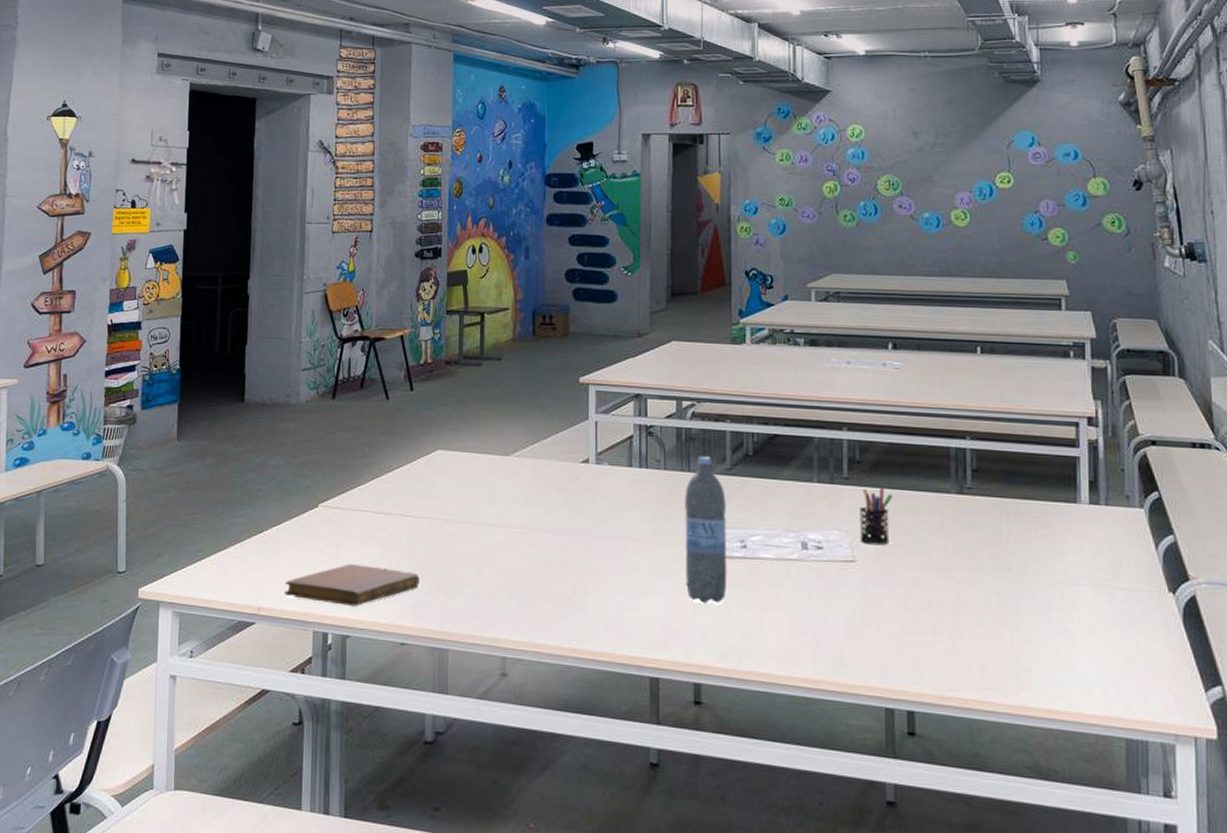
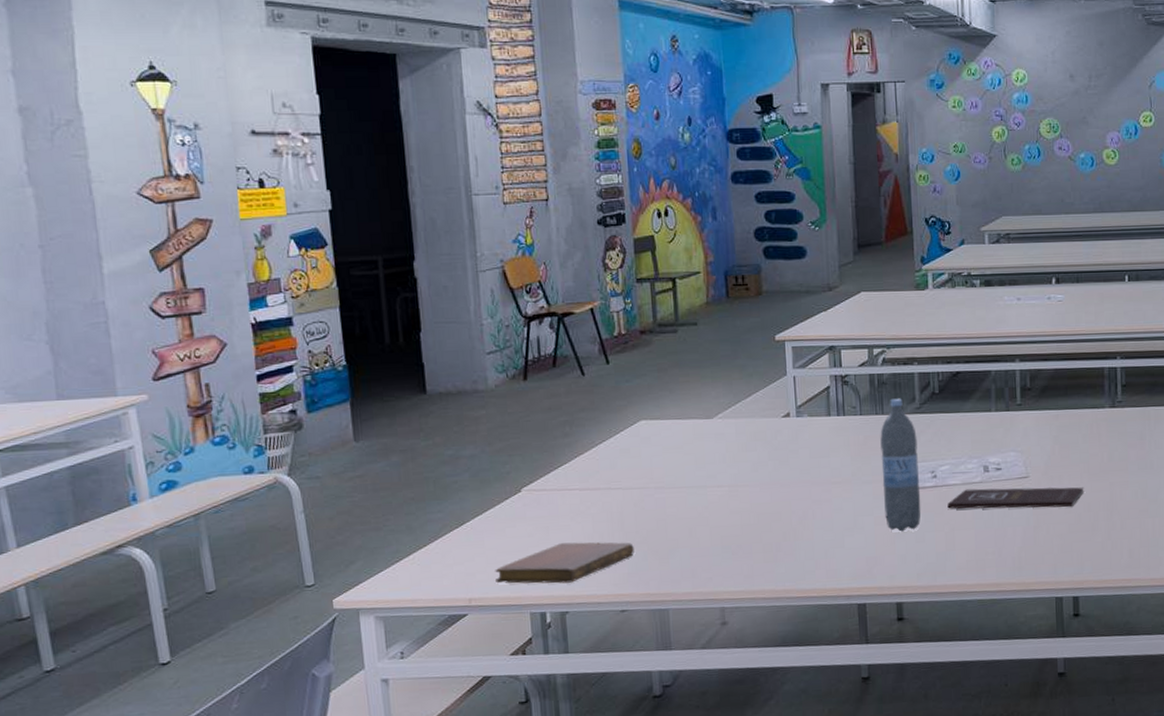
book: none [758,565,924,604] -> present [947,487,1084,509]
pen holder: present [859,487,893,545] -> none [1031,409,1059,460]

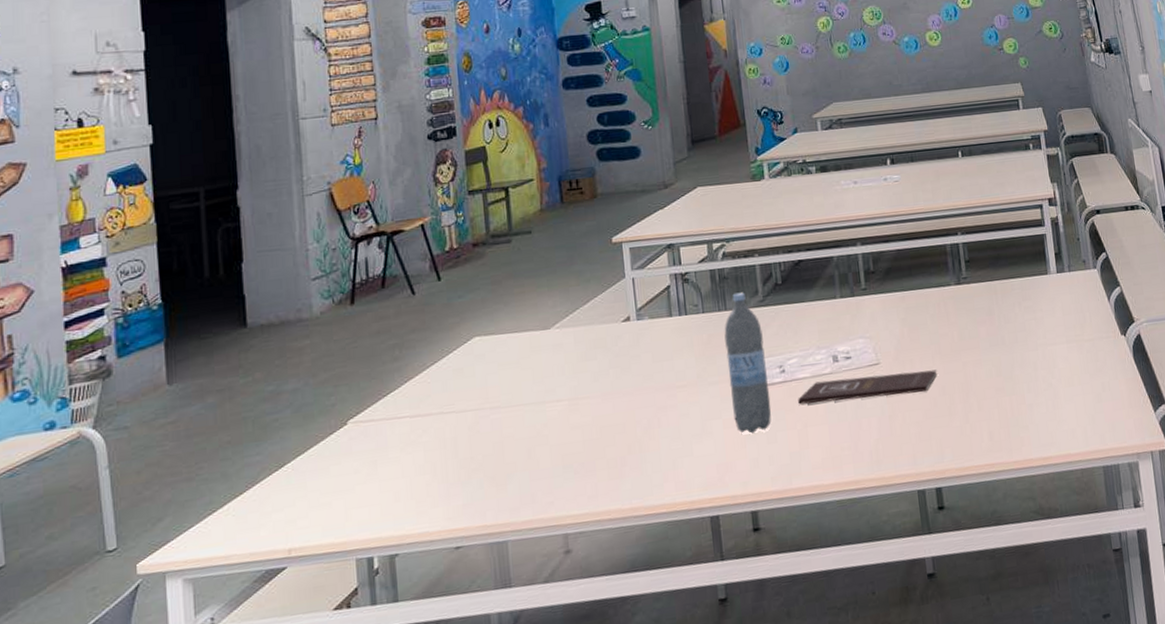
notebook: present [495,542,634,584] -> none [318,470,469,529]

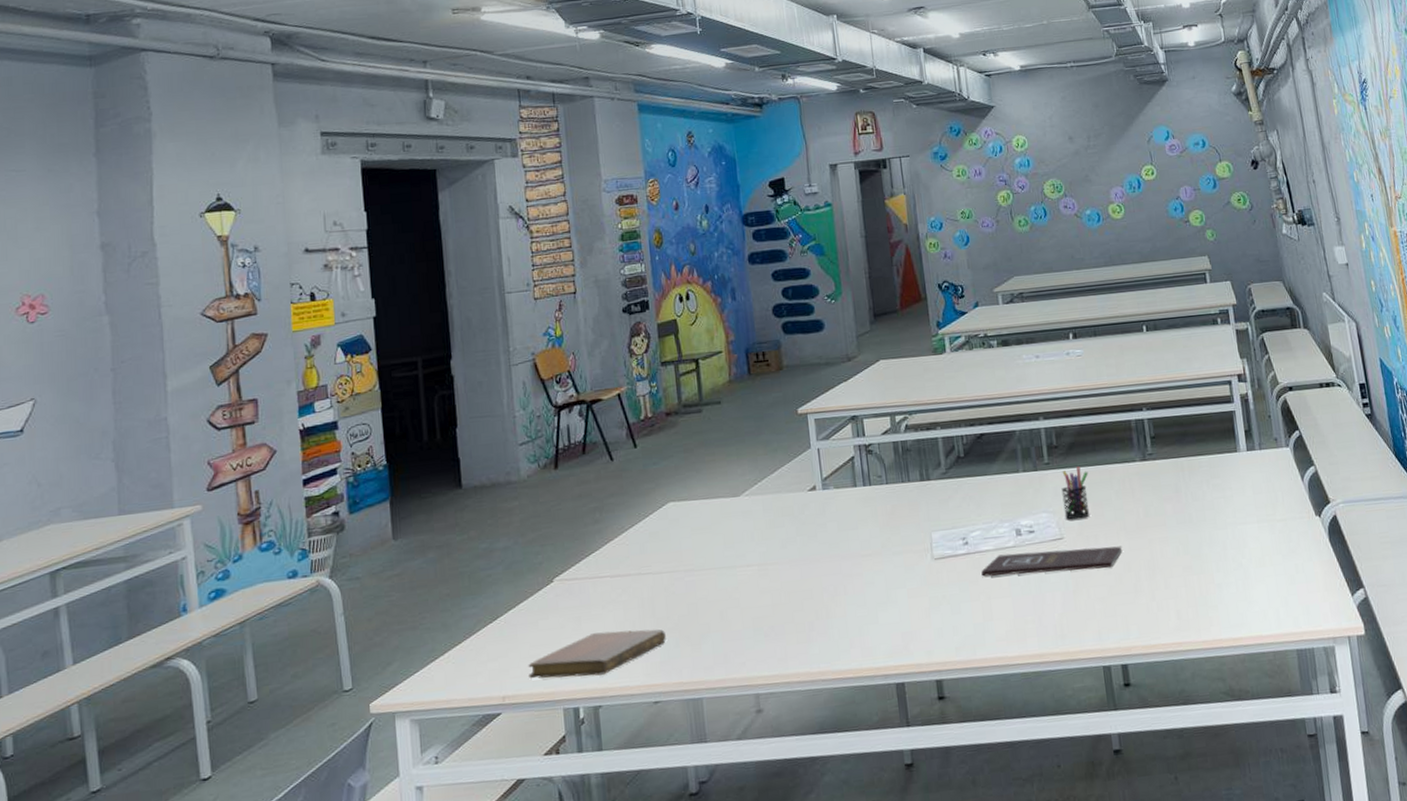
notebook: none [318,470,469,529] -> present [528,629,666,679]
water bottle: present [724,292,772,434] -> none [907,464,956,604]
pen holder: none [878,291,906,345] -> present [1061,466,1090,520]

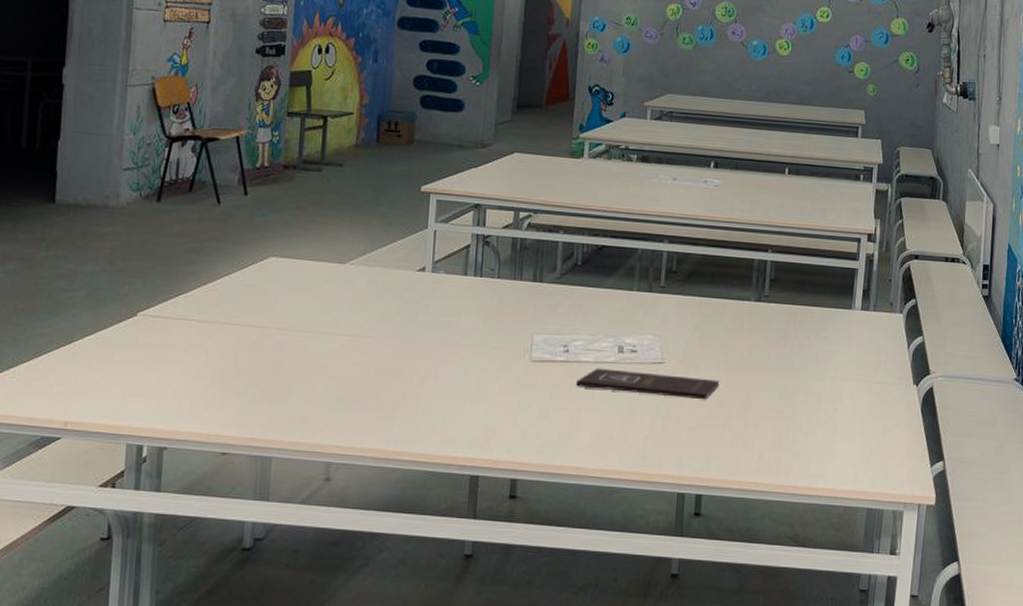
notebook: present [528,629,666,679] -> none [96,374,245,417]
pen holder: present [1061,466,1090,520] -> none [670,295,702,347]

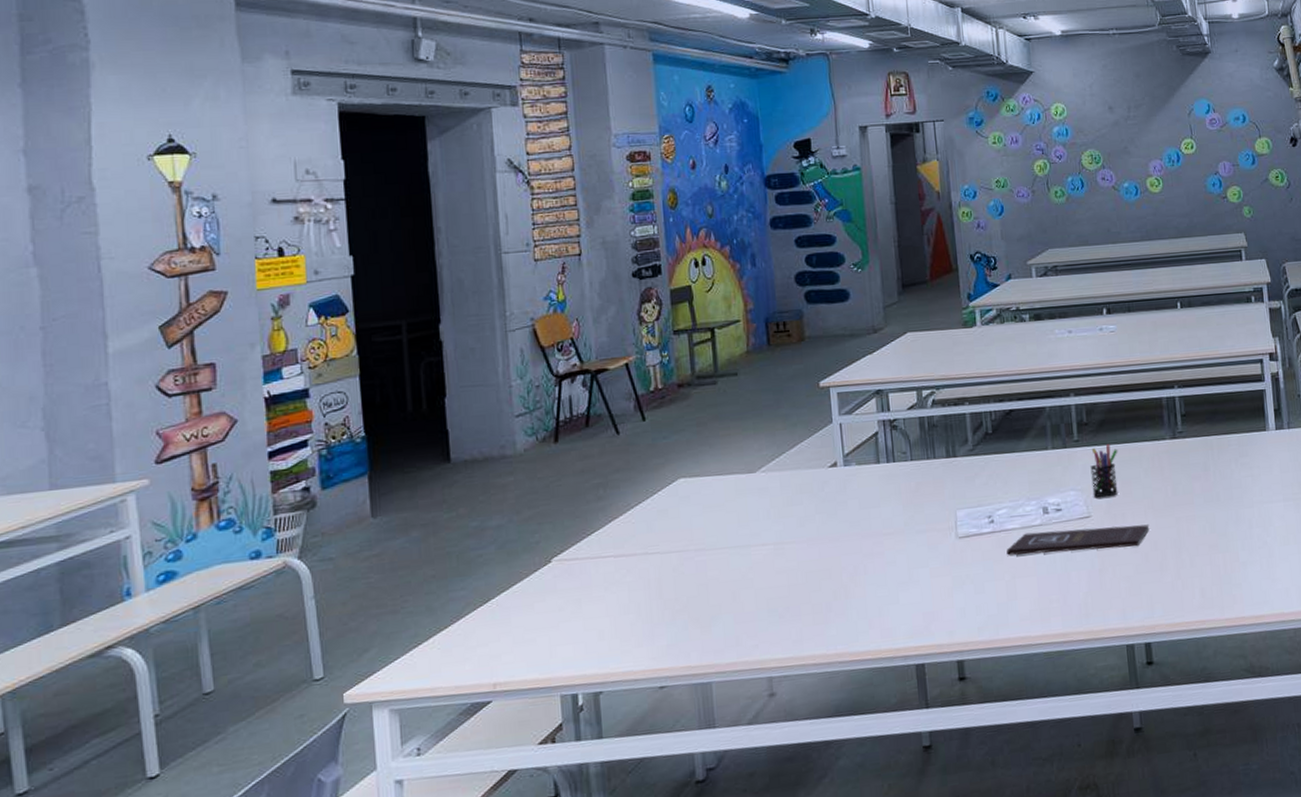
pen holder: none [670,295,702,347] -> present [1090,444,1118,498]

